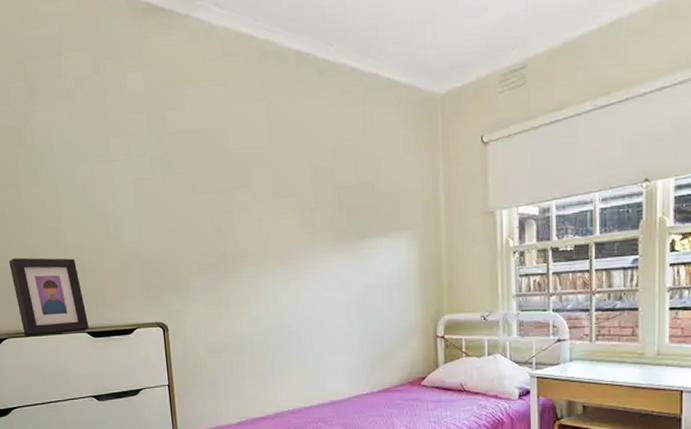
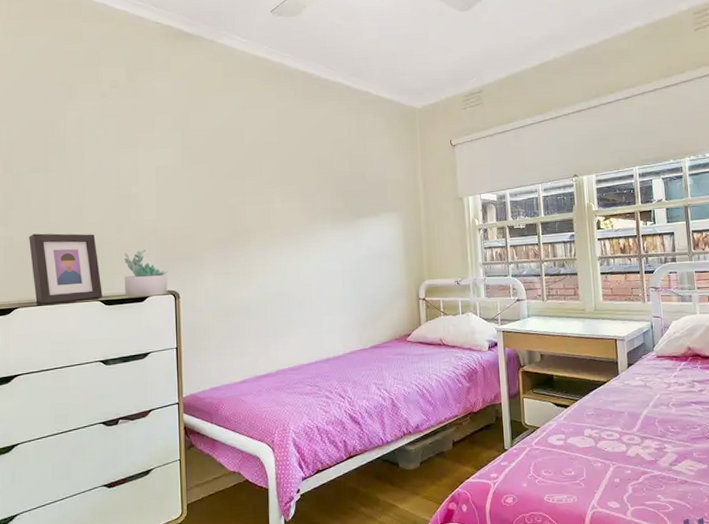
succulent plant: none [107,276,156,329] -> present [124,249,169,298]

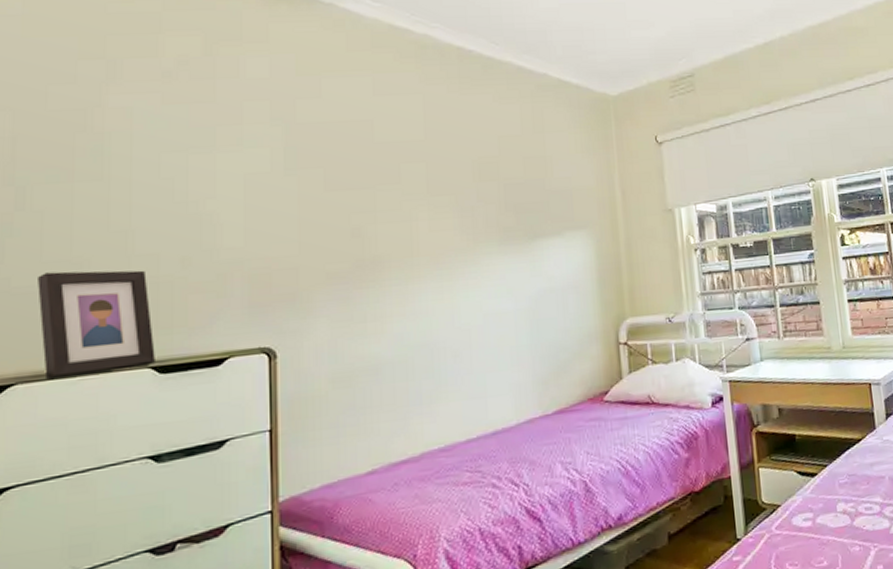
succulent plant: present [124,249,169,298] -> none [191,290,260,361]

